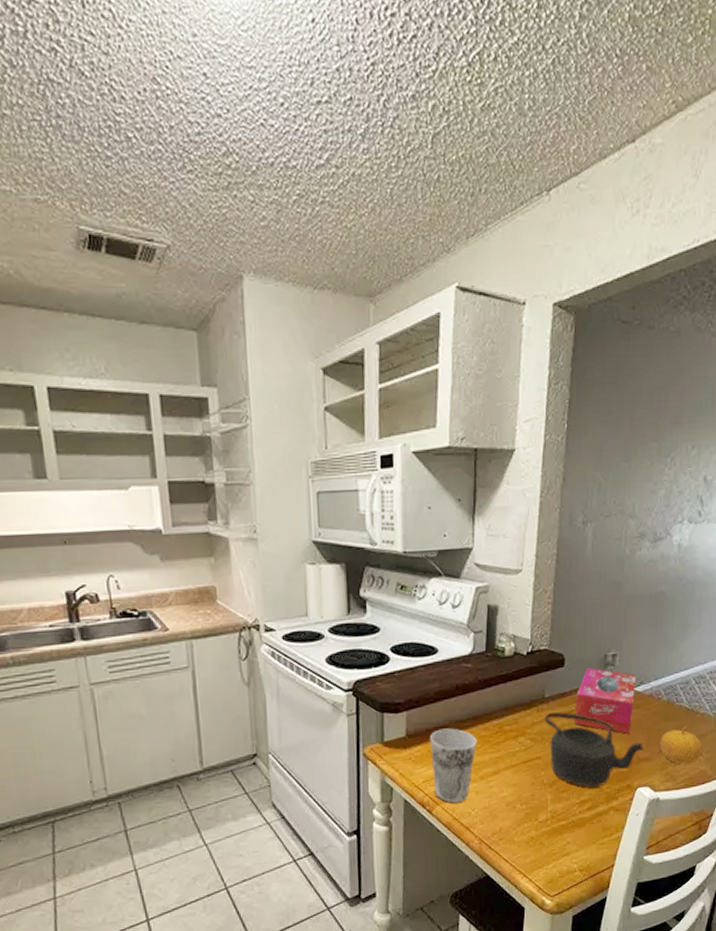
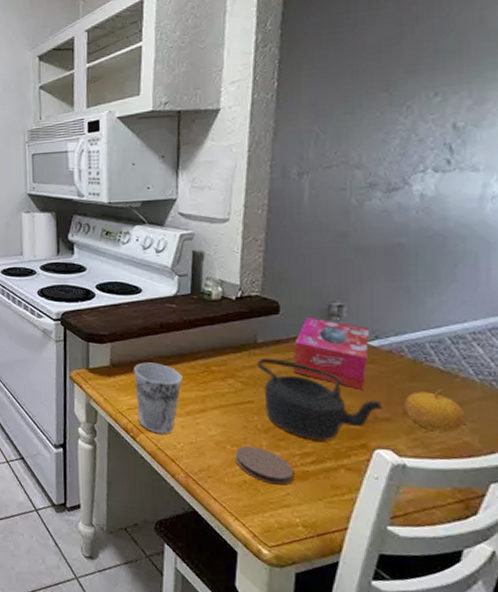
coaster: none [524,802,573,836] -> present [235,446,294,485]

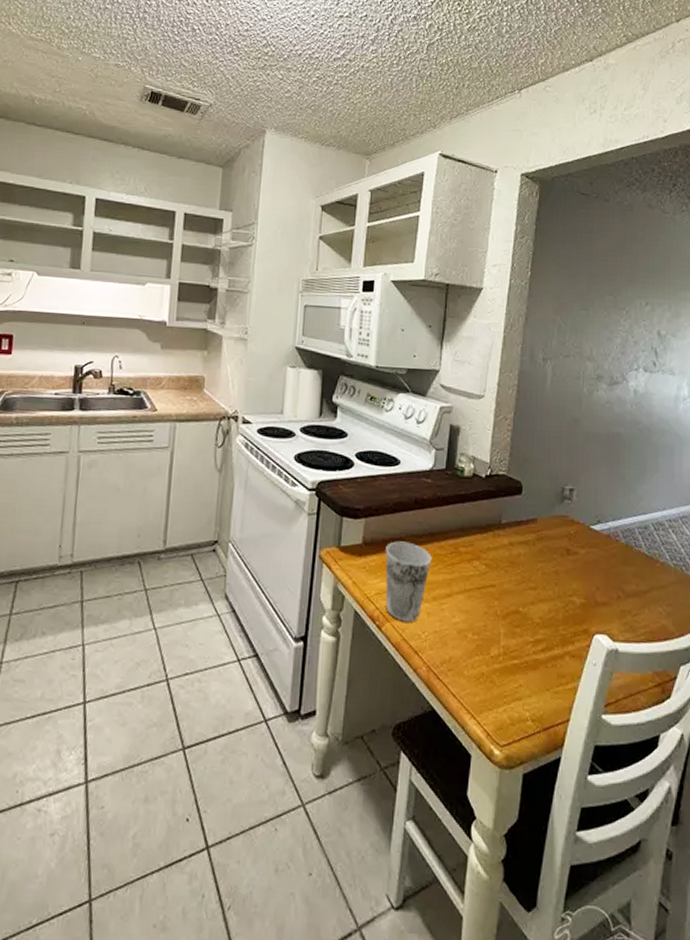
coaster: present [235,446,294,485] -> none [475,634,527,676]
teapot: present [256,359,383,441] -> none [500,540,601,627]
tissue box: present [293,316,370,389] -> none [531,498,594,573]
fruit: present [405,389,466,433] -> none [618,574,664,616]

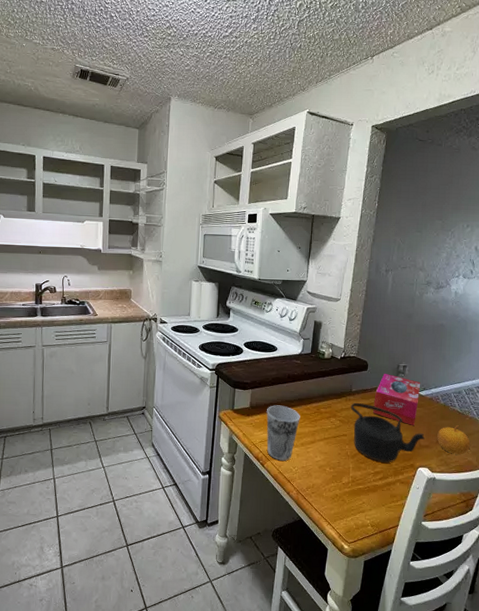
teapot: none [500,540,601,627] -> present [350,403,425,463]
tissue box: none [531,498,594,573] -> present [373,373,421,425]
fruit: none [618,574,664,616] -> present [437,425,471,455]

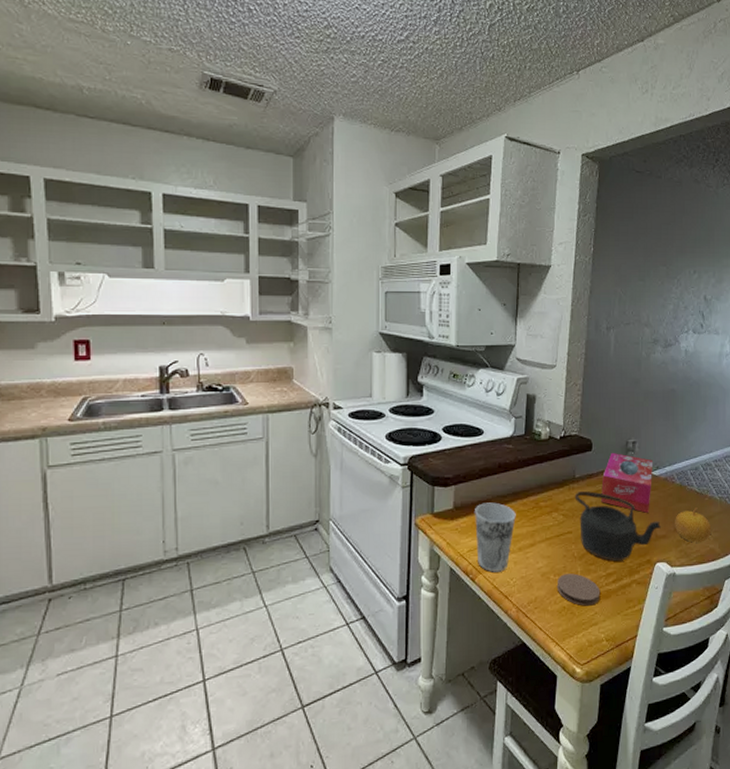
coaster: none [331,468,369,496] -> present [556,573,601,606]

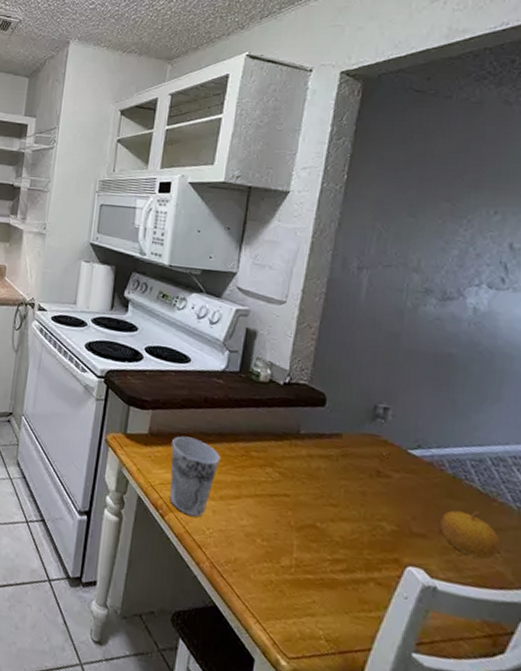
coaster: present [556,573,601,606] -> none [263,542,323,592]
teapot: present [575,491,661,562] -> none [297,450,419,549]
tissue box: present [601,452,654,513] -> none [333,414,414,500]

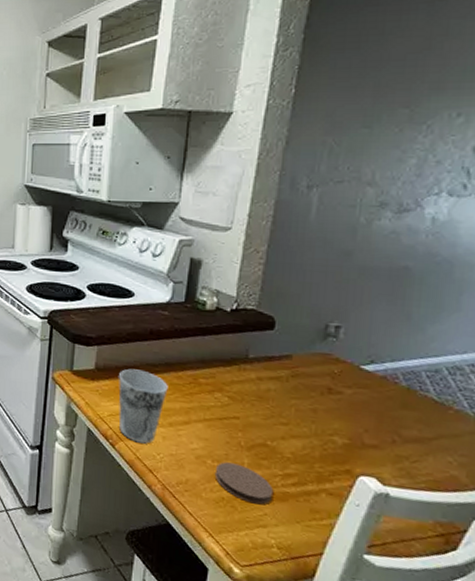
coaster: none [263,542,323,592] -> present [214,462,274,505]
fruit: present [440,510,501,560] -> none [394,420,456,465]

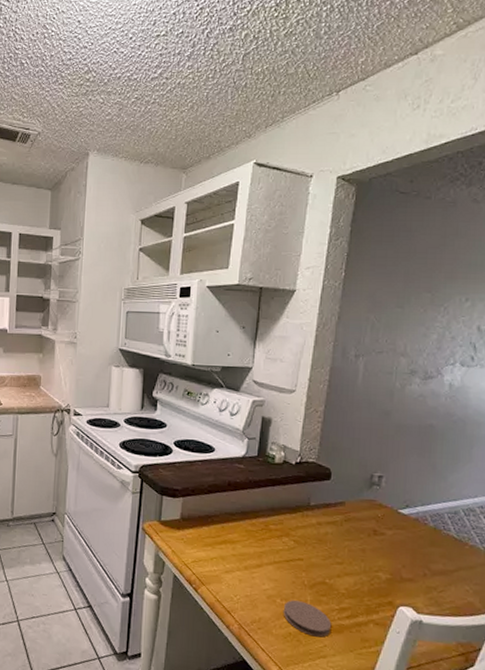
cup: present [118,368,168,444] -> none [201,518,244,587]

